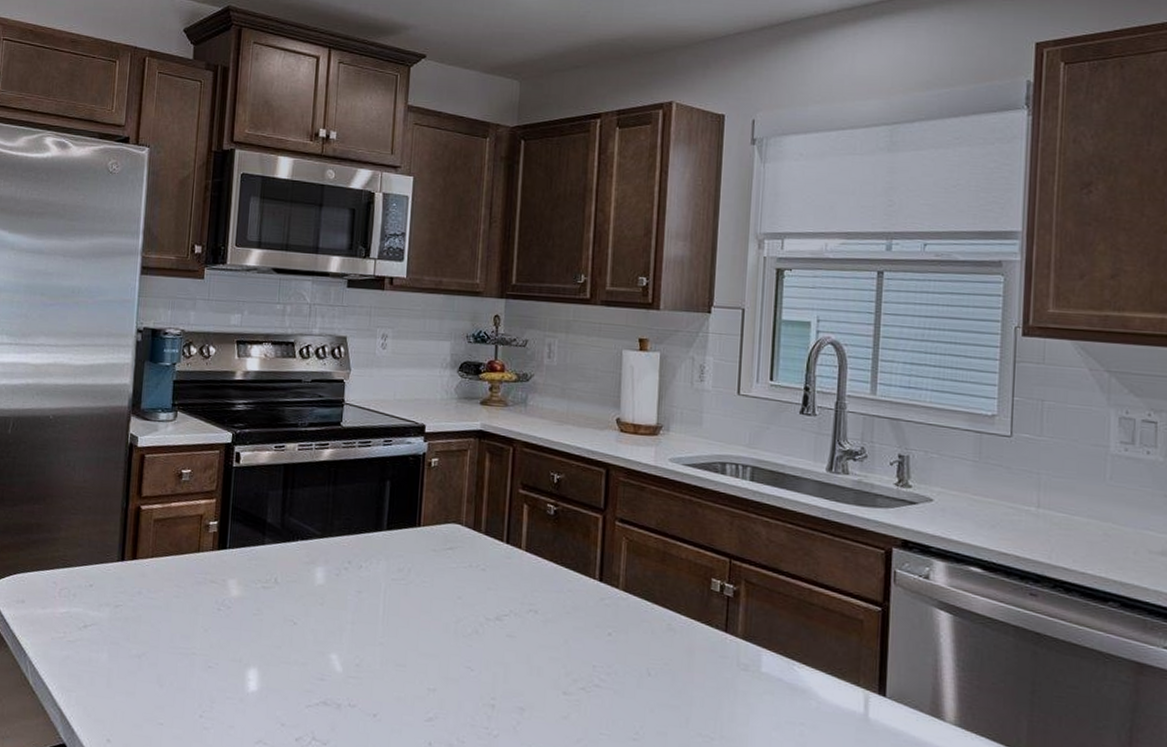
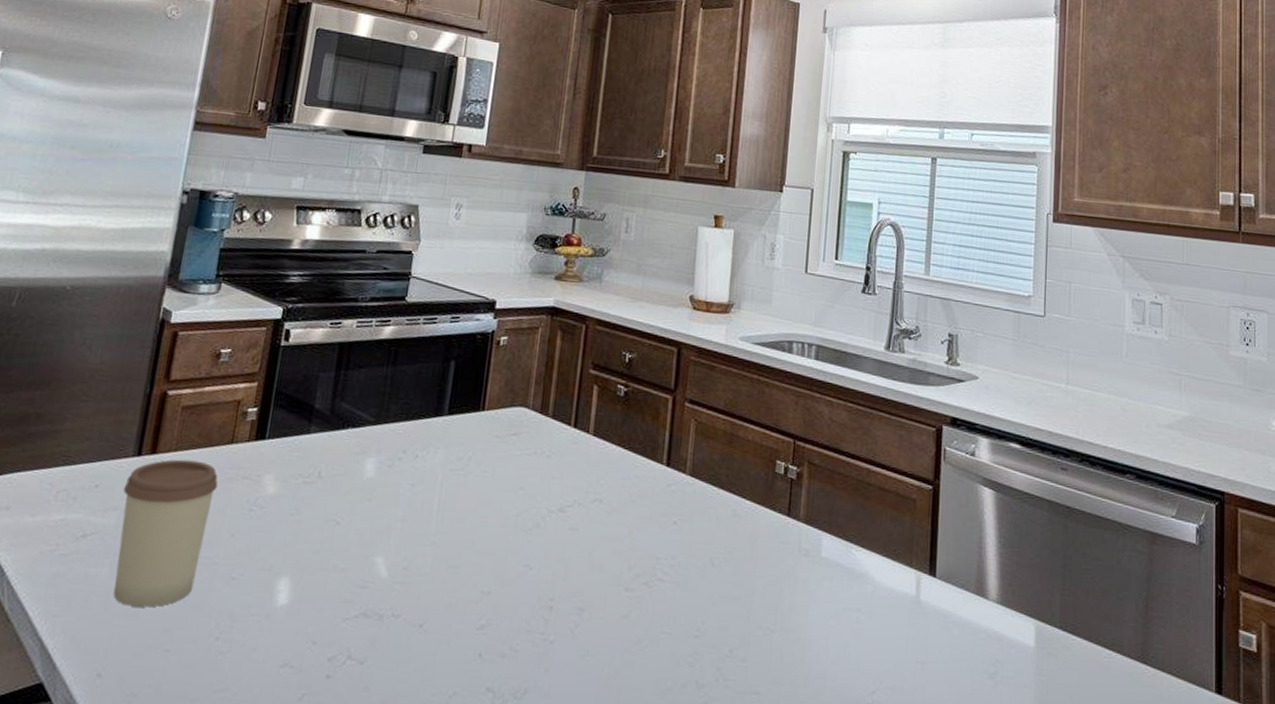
cup: none [113,564,190,688] -> present [113,459,218,608]

